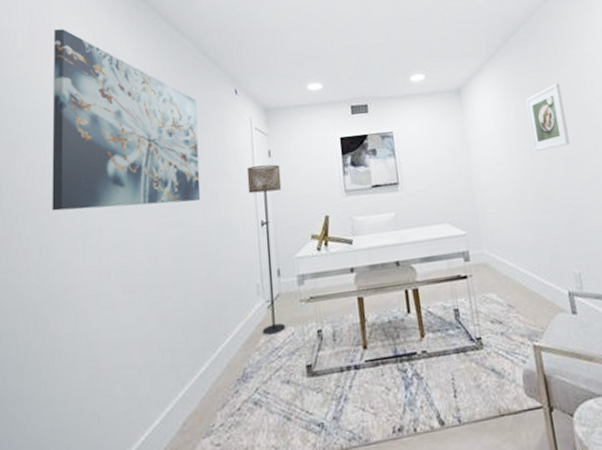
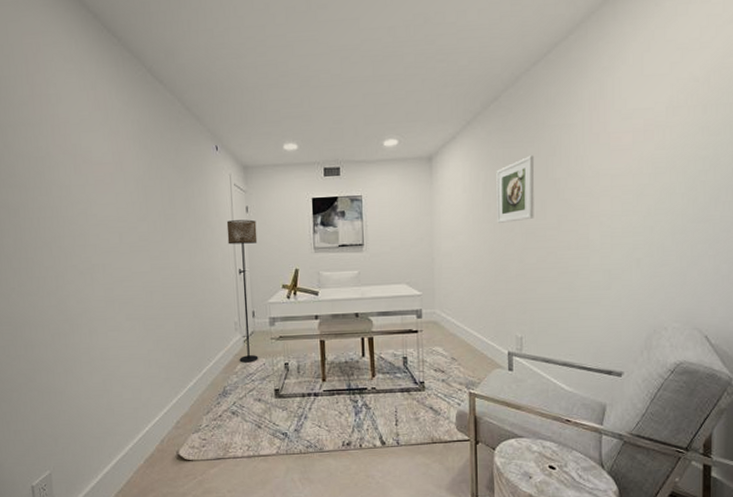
wall art: present [52,29,201,211] -> none [48,77,187,248]

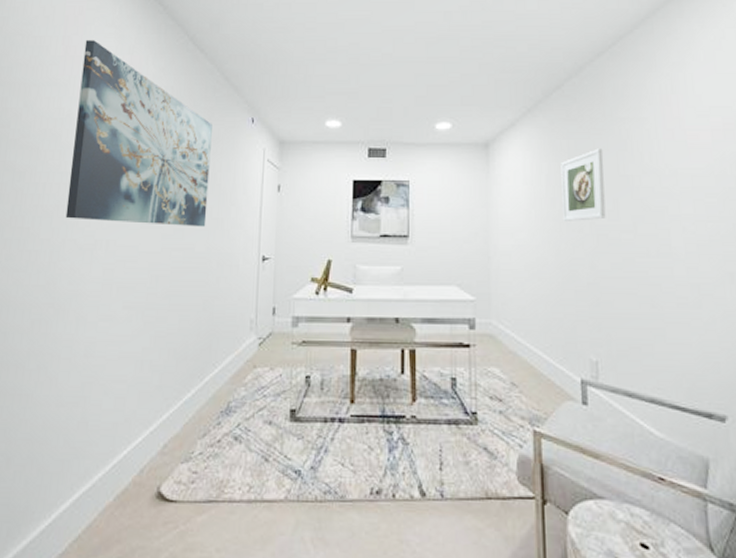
wall art: none [48,77,187,248] -> present [65,40,212,227]
floor lamp: present [226,219,259,363] -> none [250,199,288,372]

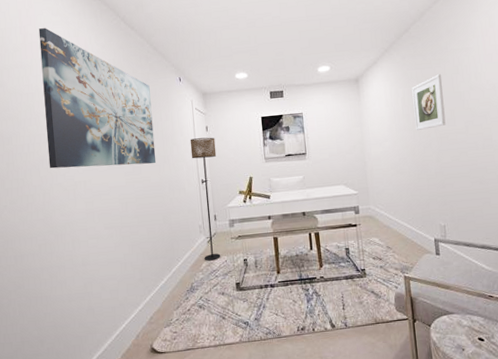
floor lamp: none [250,199,288,372] -> present [190,137,221,261]

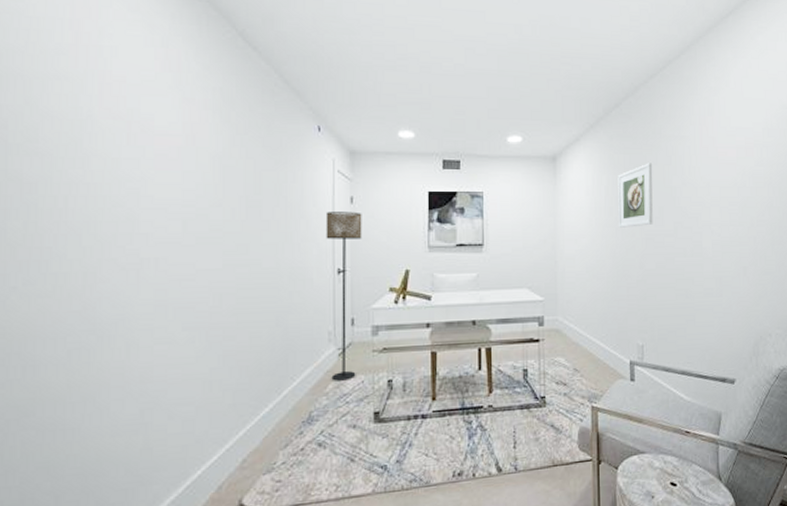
wall art: present [38,28,157,169] -> none [99,26,273,242]

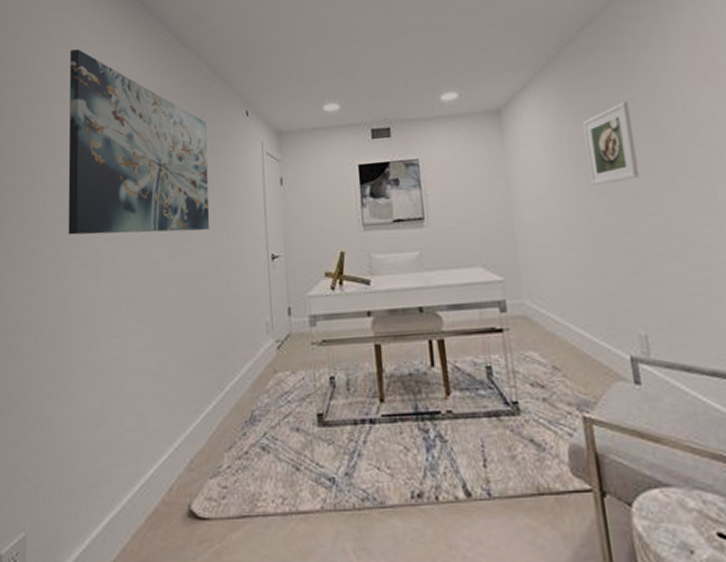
wall art: none [99,26,273,242] -> present [68,49,210,235]
floor lamp: present [325,211,362,381] -> none [257,193,296,377]

